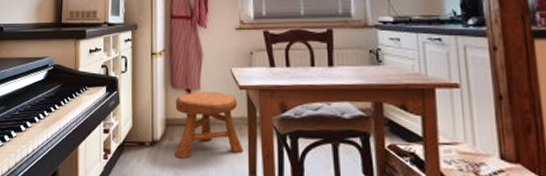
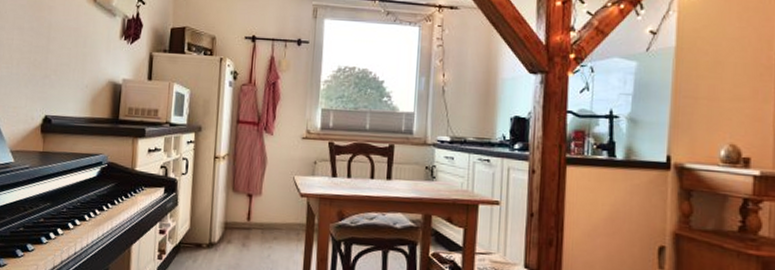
stool: present [175,91,244,159] -> none [231,197,300,261]

